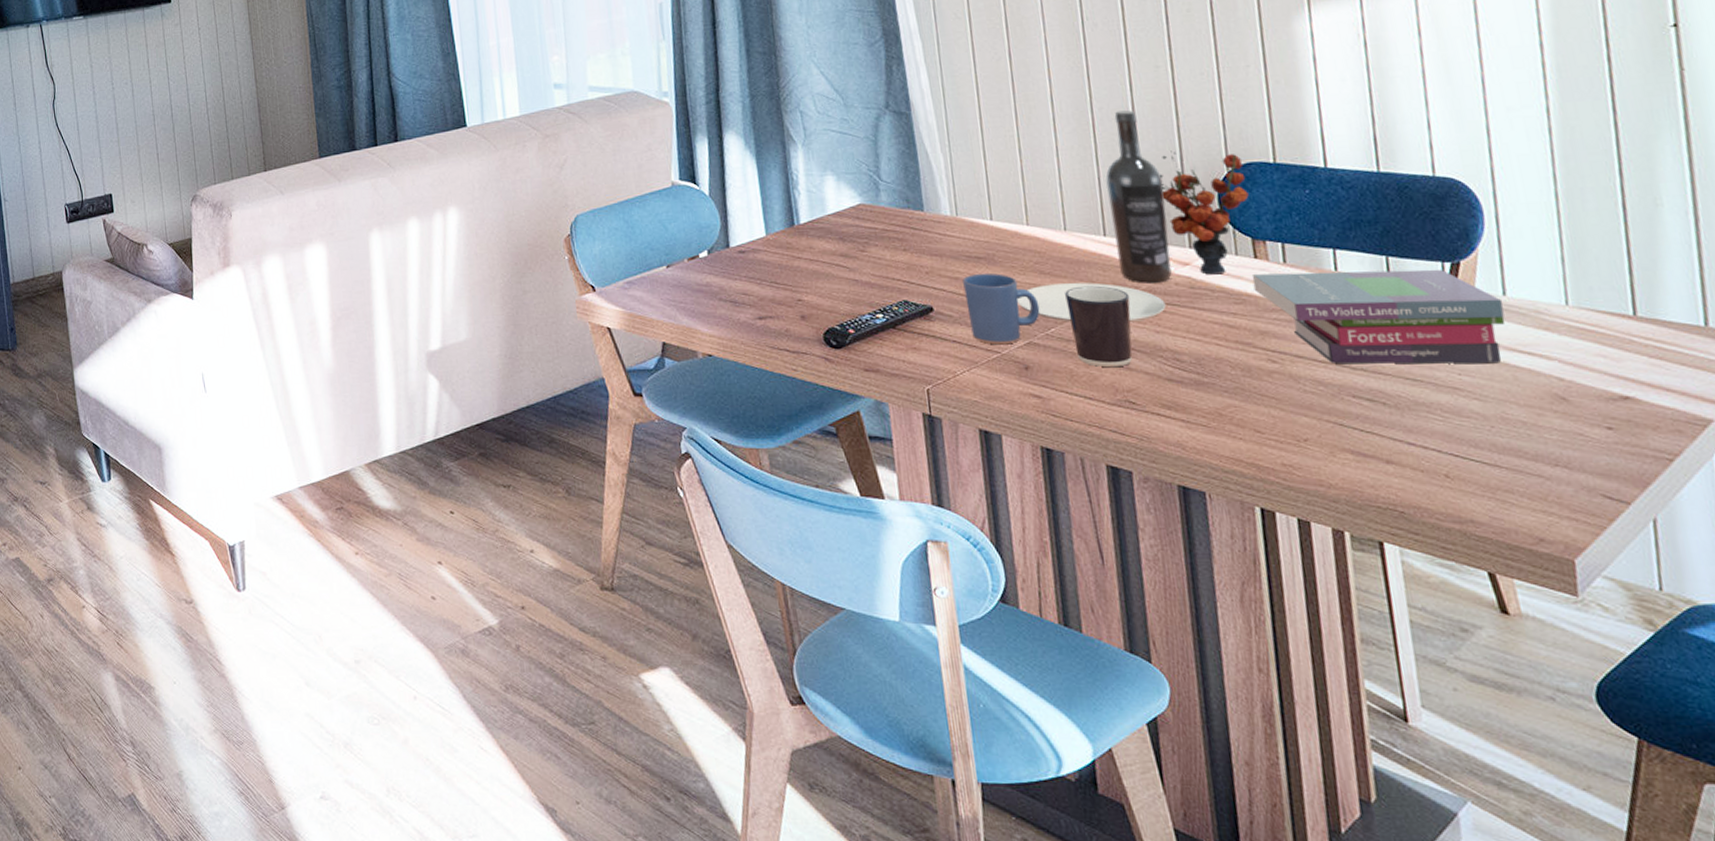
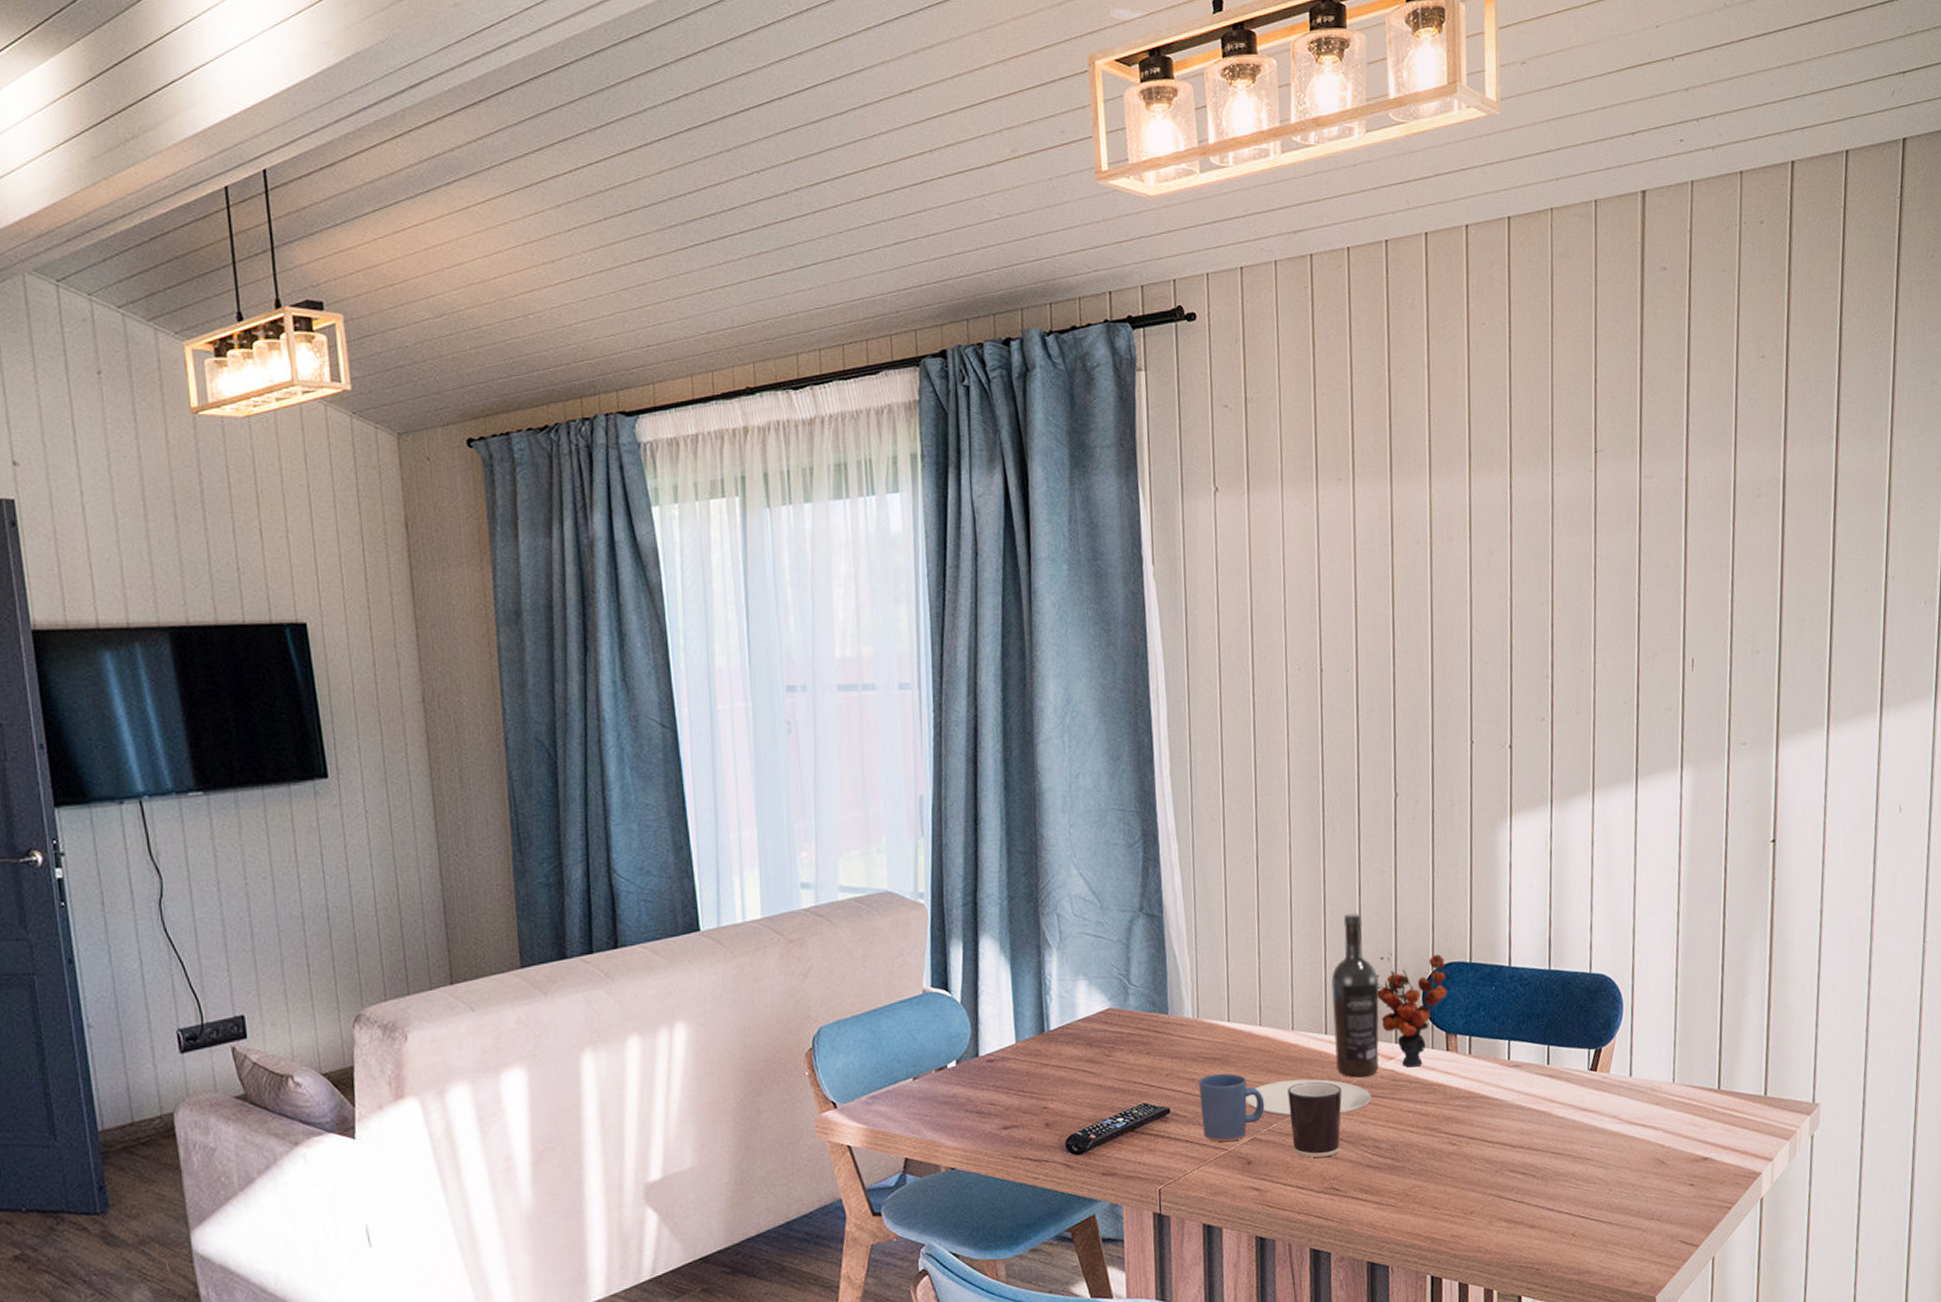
books: present [1251,269,1506,364] -> none [1443,1056,1629,1143]

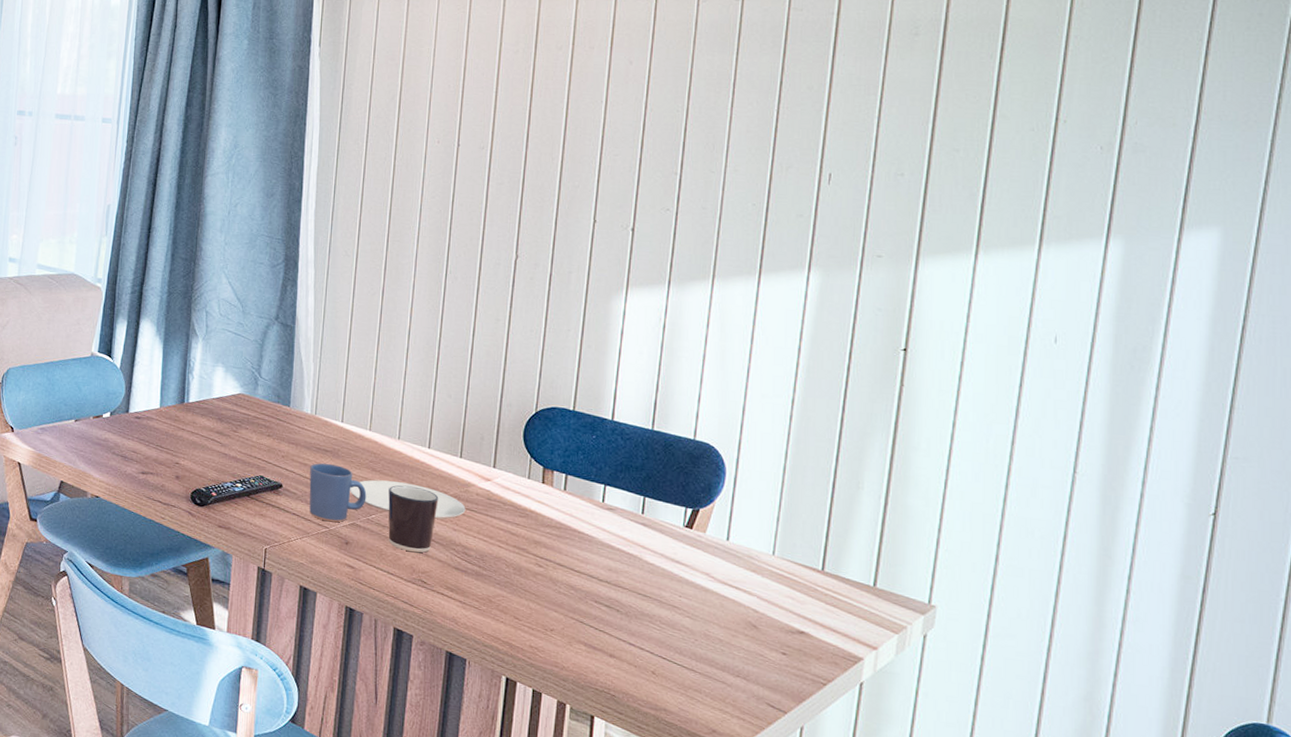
wine bottle: present [1331,913,1379,1077] -> none [436,350,484,491]
bouquet: present [1377,952,1447,1067] -> none [480,388,549,492]

